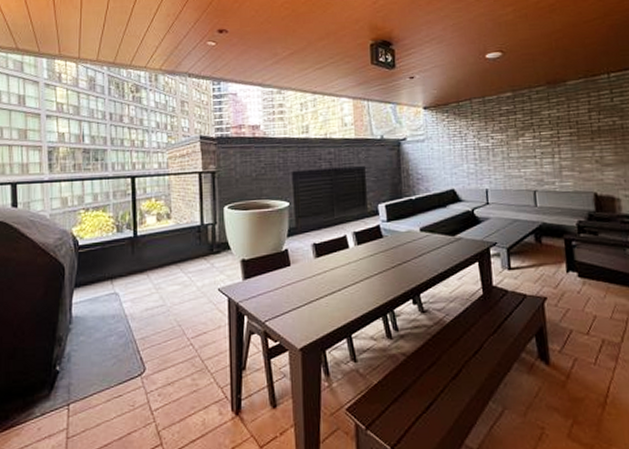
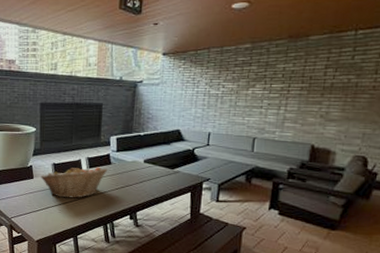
fruit basket: none [299,242,380,286] -> present [40,166,108,198]

